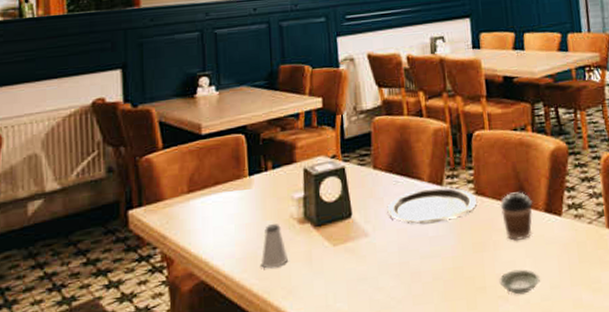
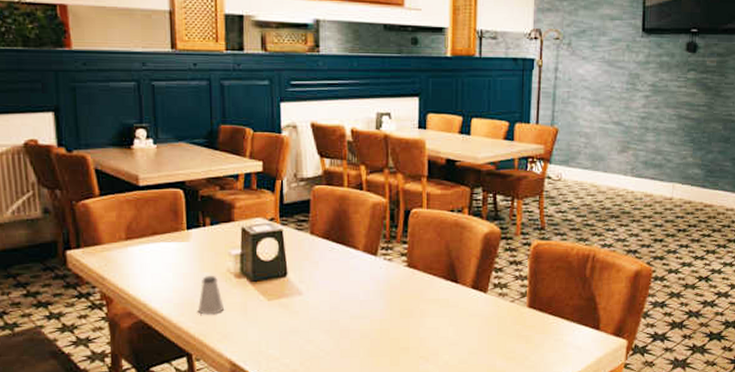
plate: present [387,187,477,225] -> none [321,257,409,289]
saucer: present [499,269,540,295] -> none [422,335,460,357]
coffee cup: present [500,192,533,240] -> none [430,268,462,310]

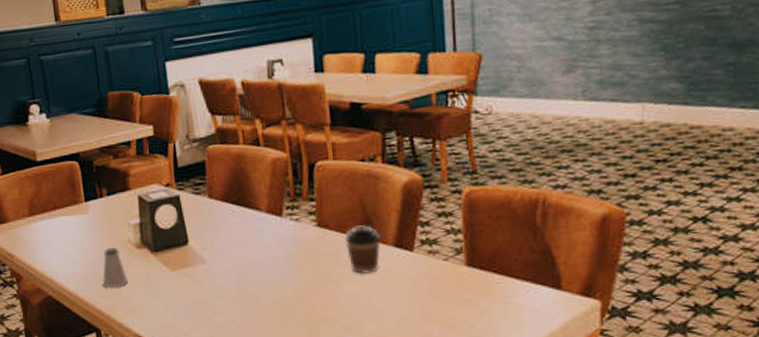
coffee cup: none [430,268,462,310] -> present [344,225,382,274]

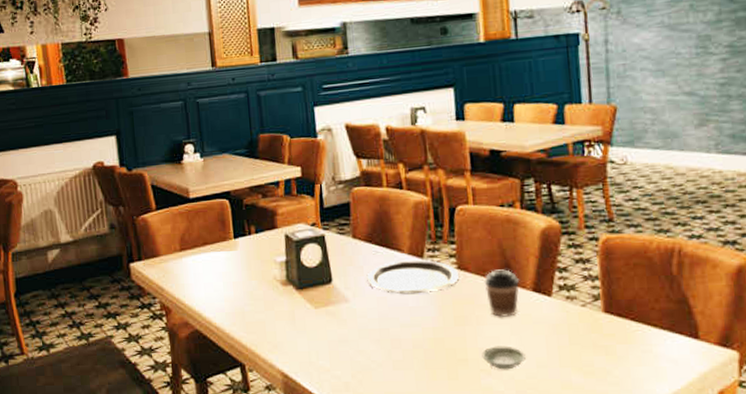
saltshaker: present [102,248,128,288] -> none [247,284,273,324]
plate: none [224,218,320,254] -> present [367,259,460,295]
saucer: none [342,302,387,327] -> present [481,346,526,370]

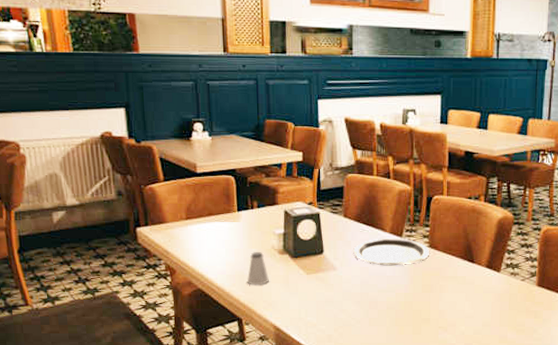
saltshaker: none [247,284,273,324] -> present [246,252,269,286]
saucer: present [481,346,526,370] -> none [441,309,475,328]
coffee cup: present [484,269,520,317] -> none [449,249,477,287]

